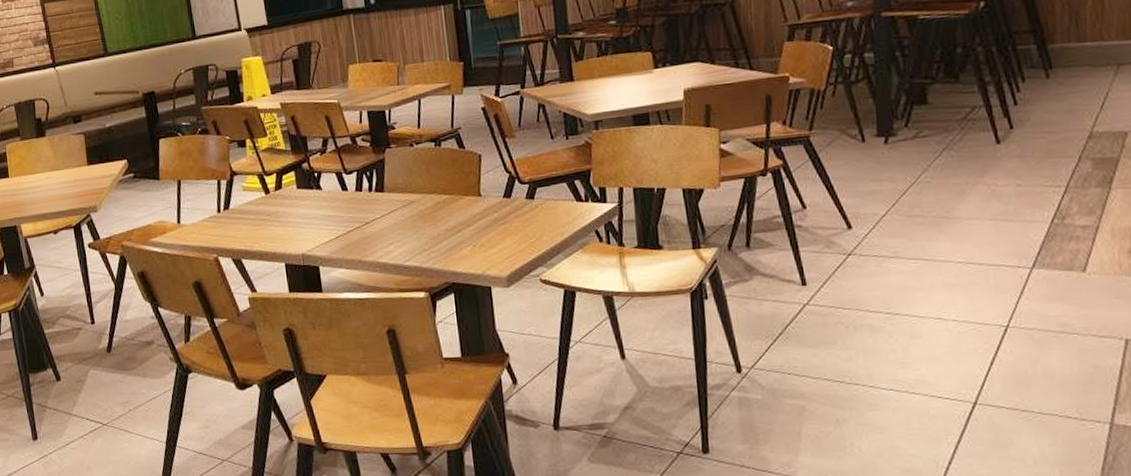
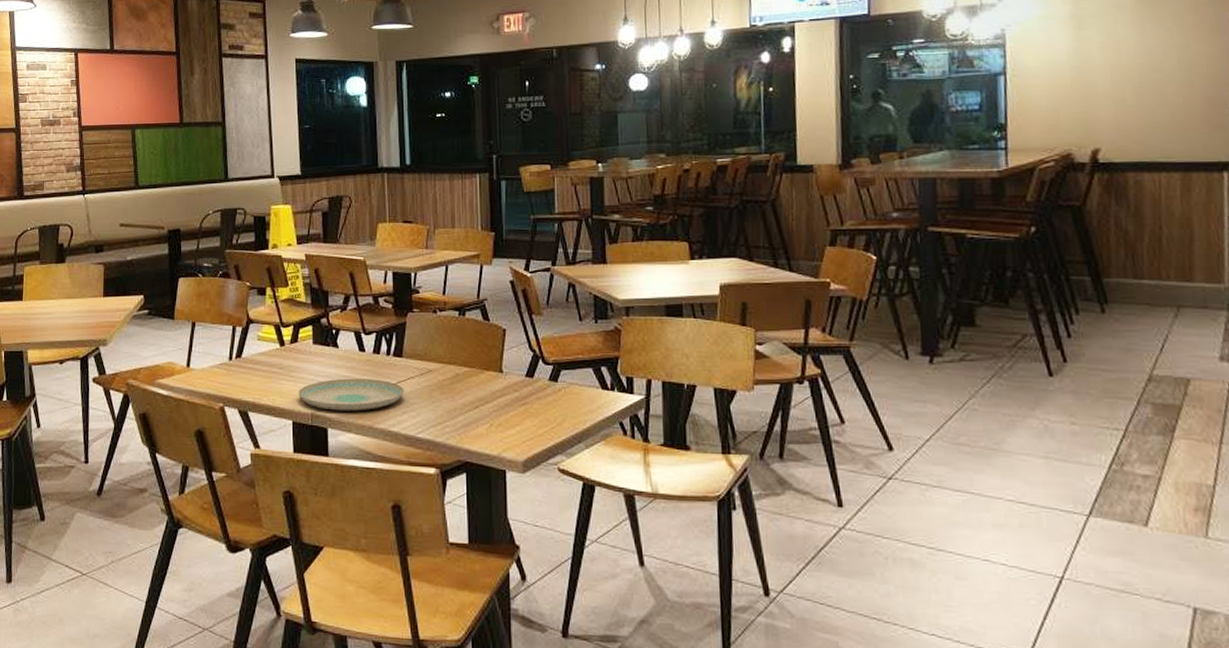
plate: none [287,215,389,250] -> present [298,378,404,411]

